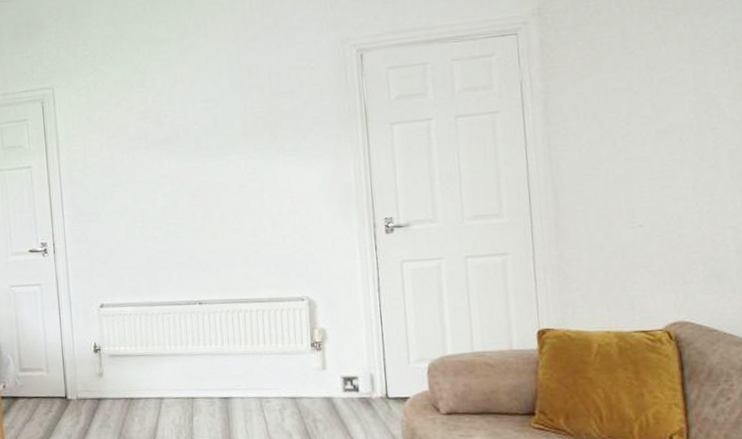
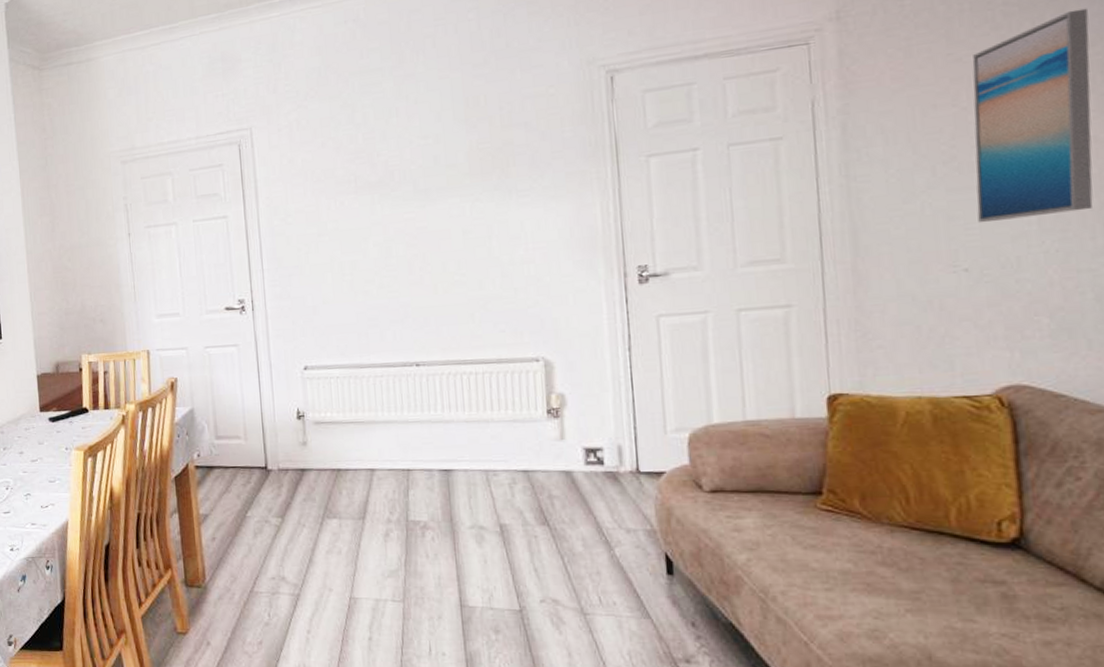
wall art: none [641,15,733,187] -> present [972,8,1093,223]

